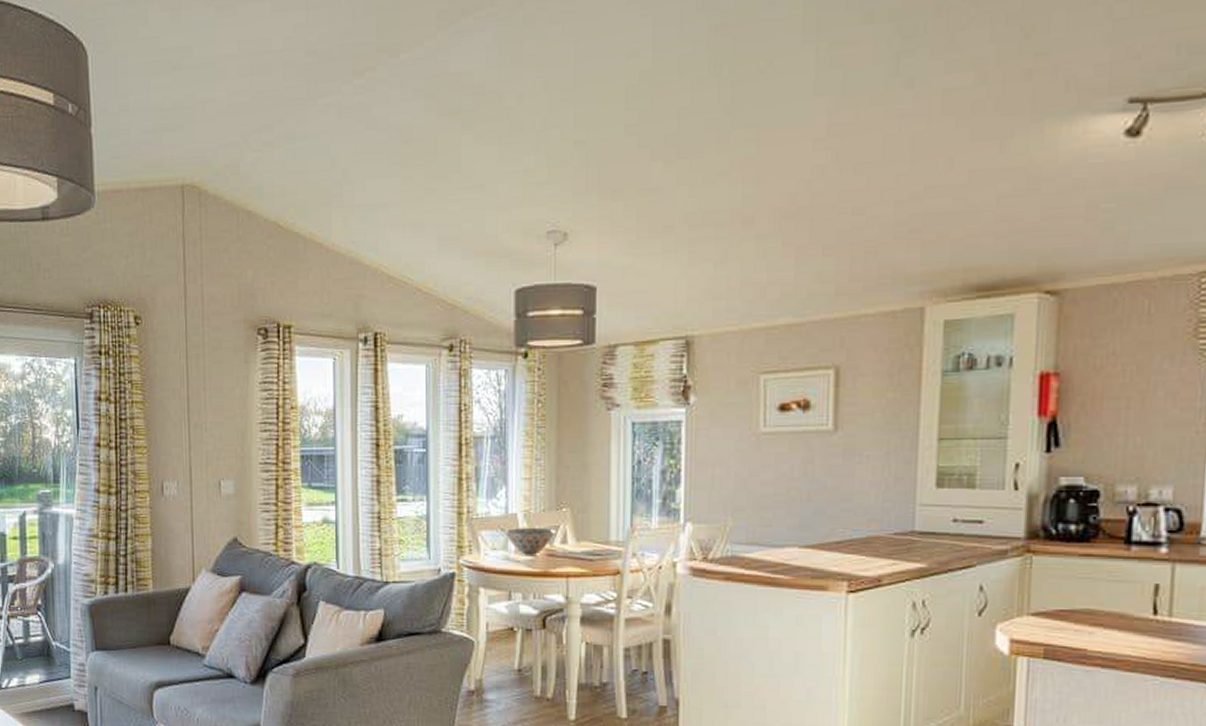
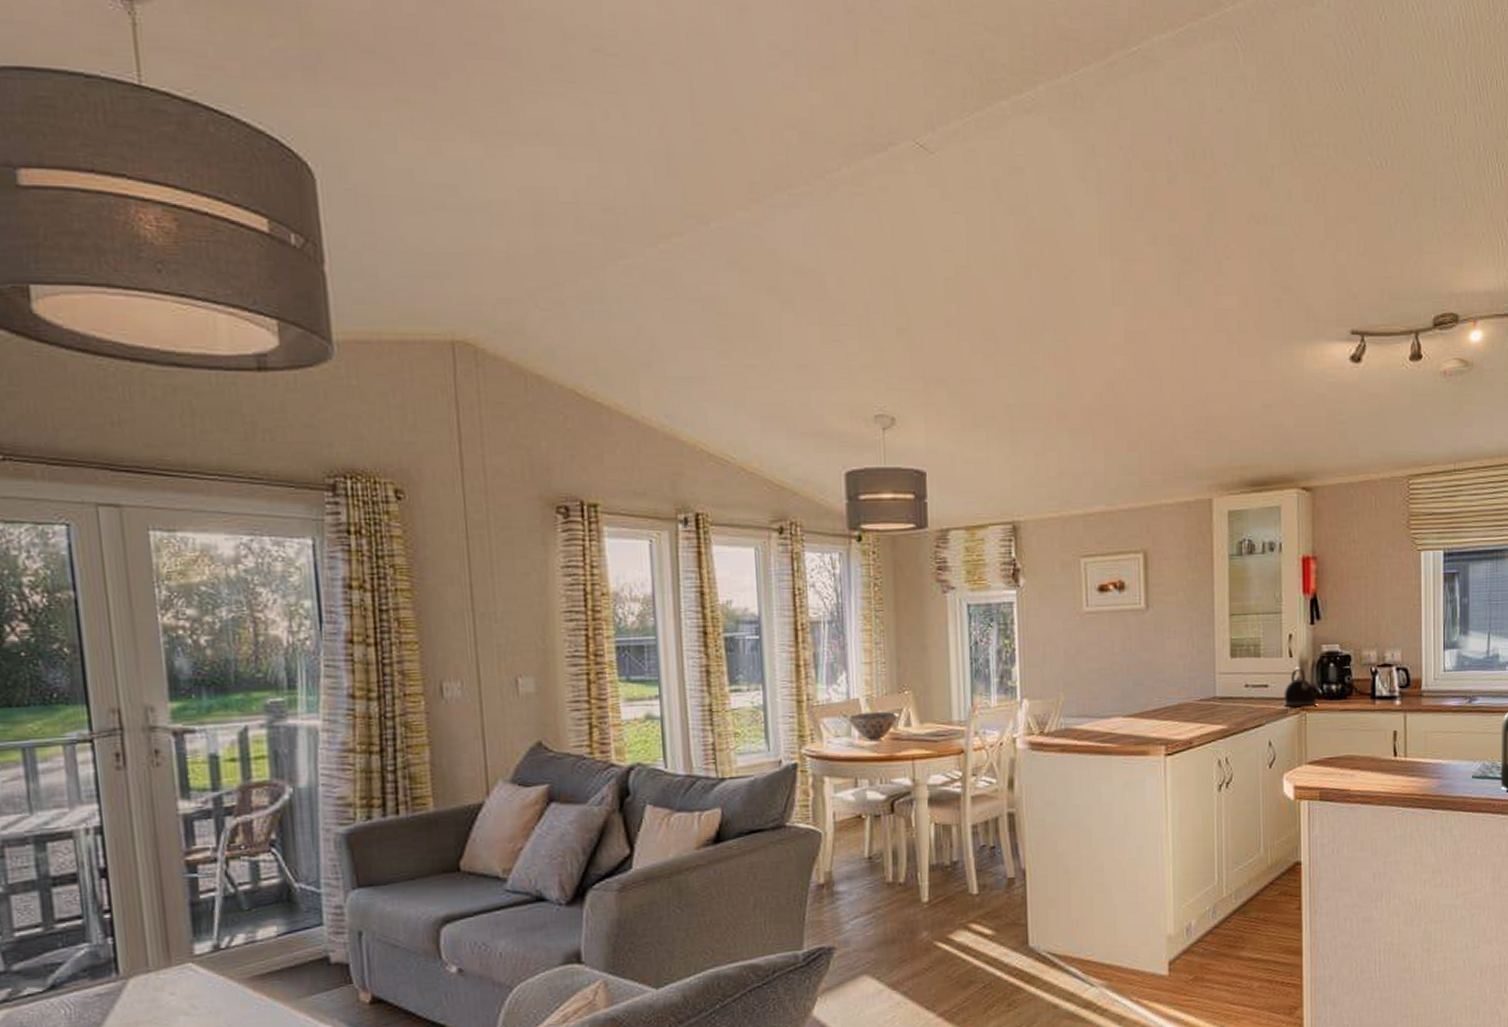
kettle: none [1001,502,1048,549] -> present [1282,667,1317,708]

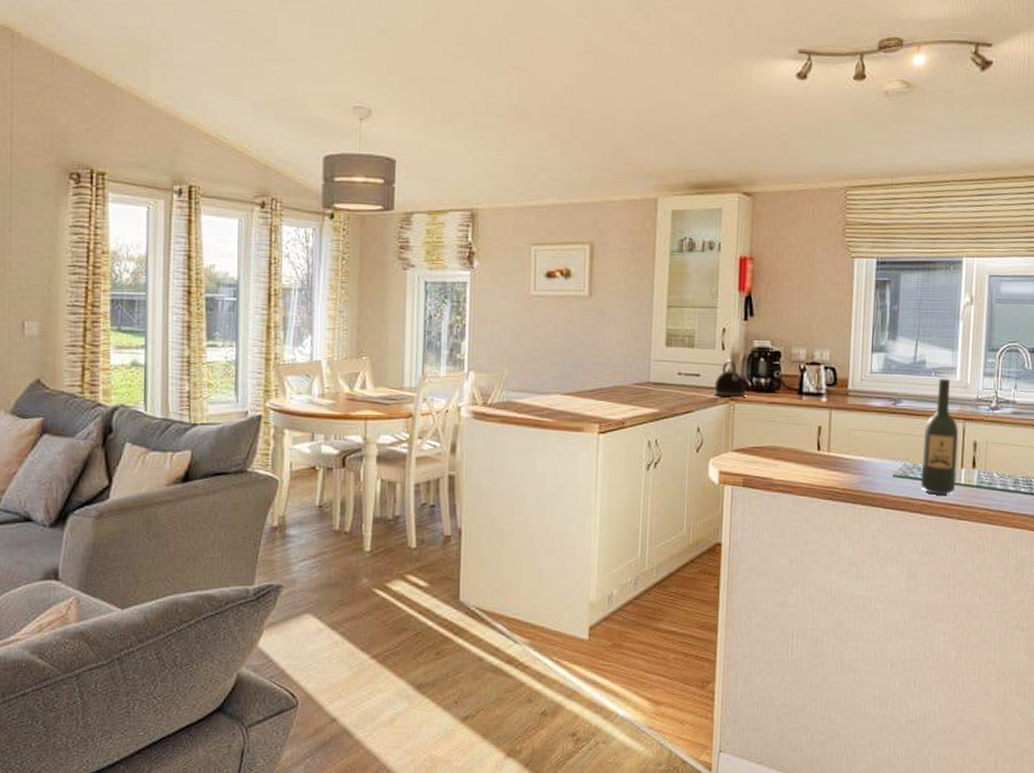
bowl: present [846,712,900,740] -> none [308,374,357,399]

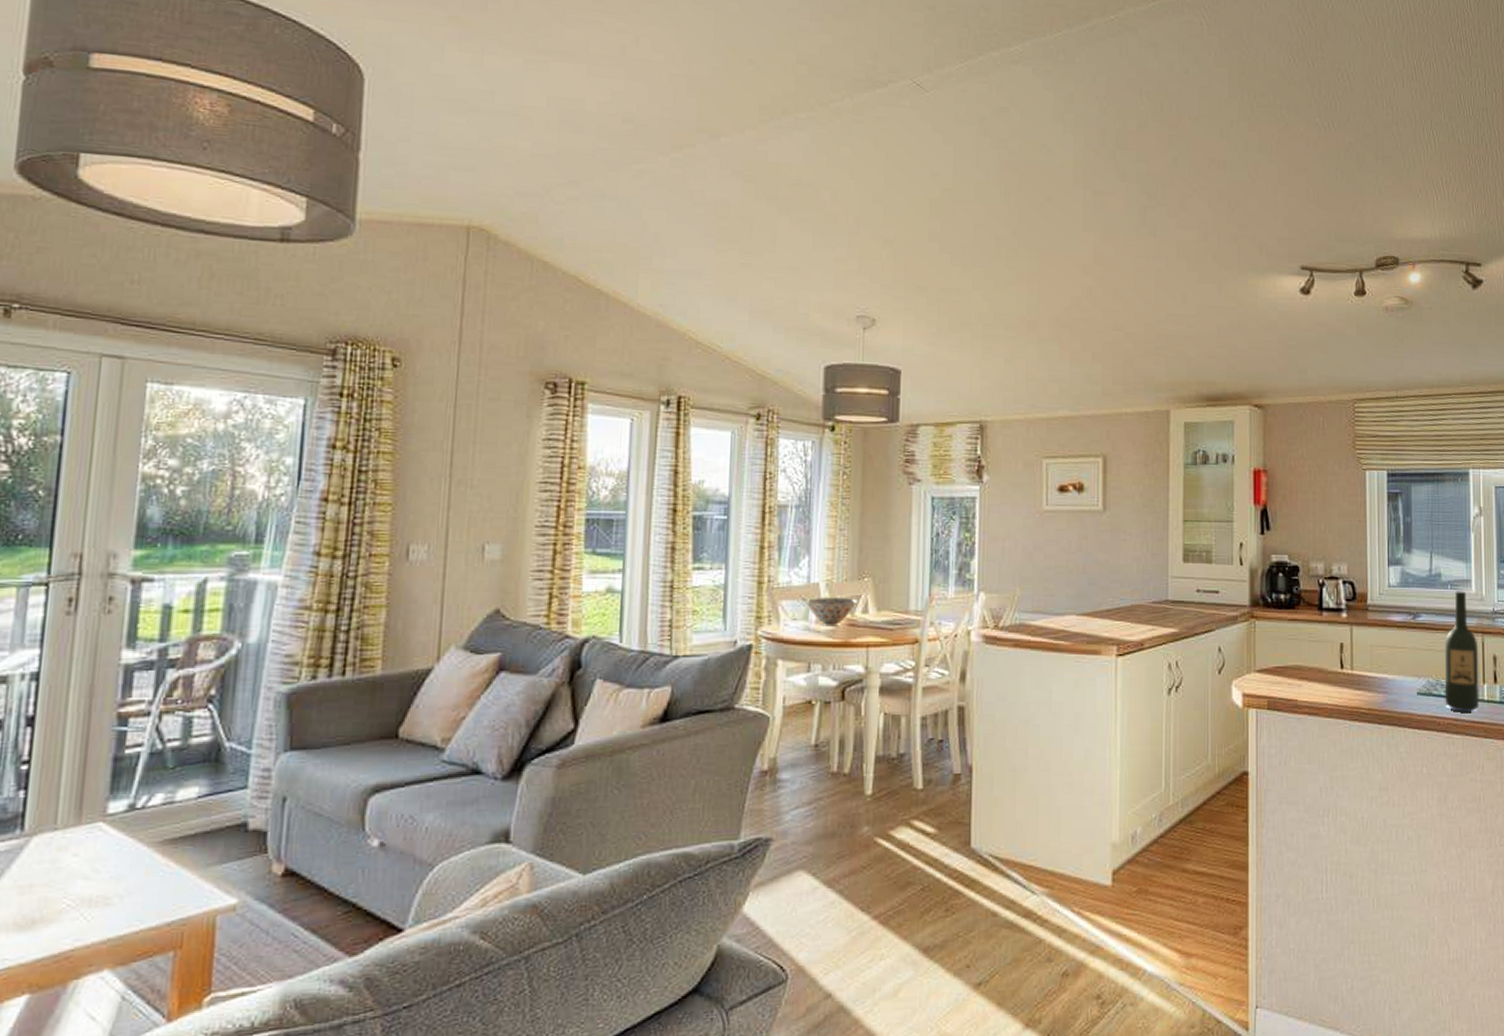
bowl: none [308,374,357,399] -> present [805,598,858,625]
kettle: present [713,359,746,398] -> none [1232,575,1266,615]

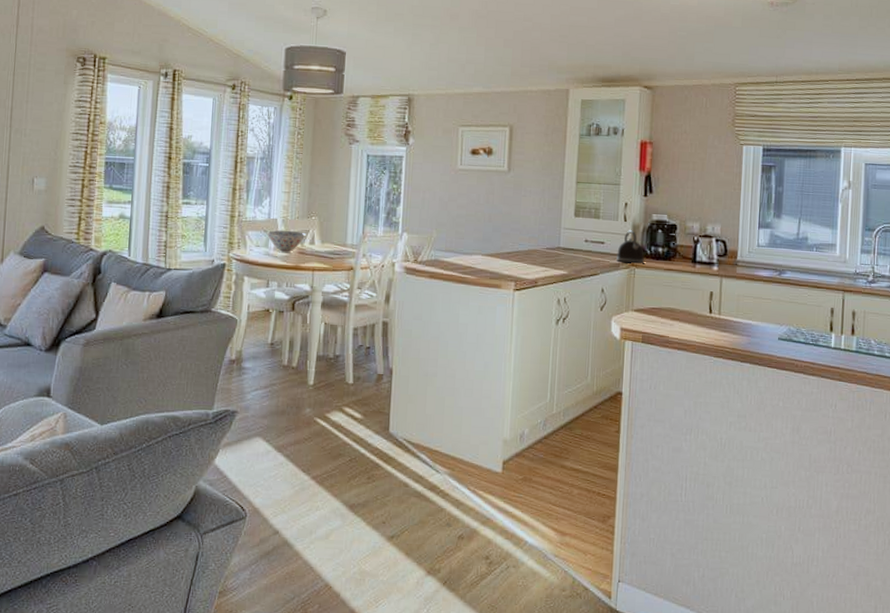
kettle: none [1232,575,1266,615] -> present [615,230,645,264]
wine bottle: present [1444,591,1479,711] -> none [804,253,839,357]

